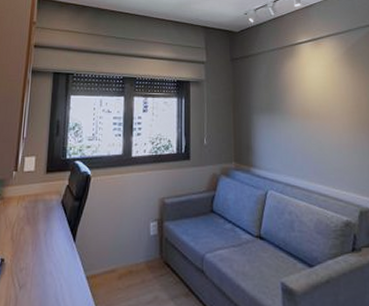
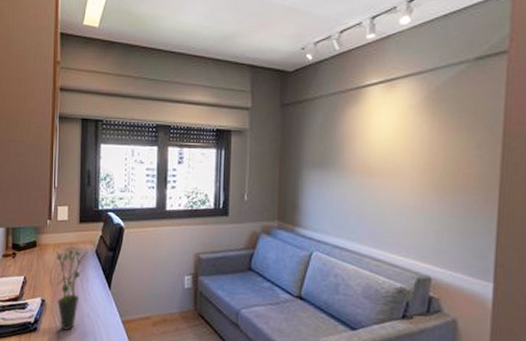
potted plant: none [18,198,55,294] -> present [56,247,89,331]

